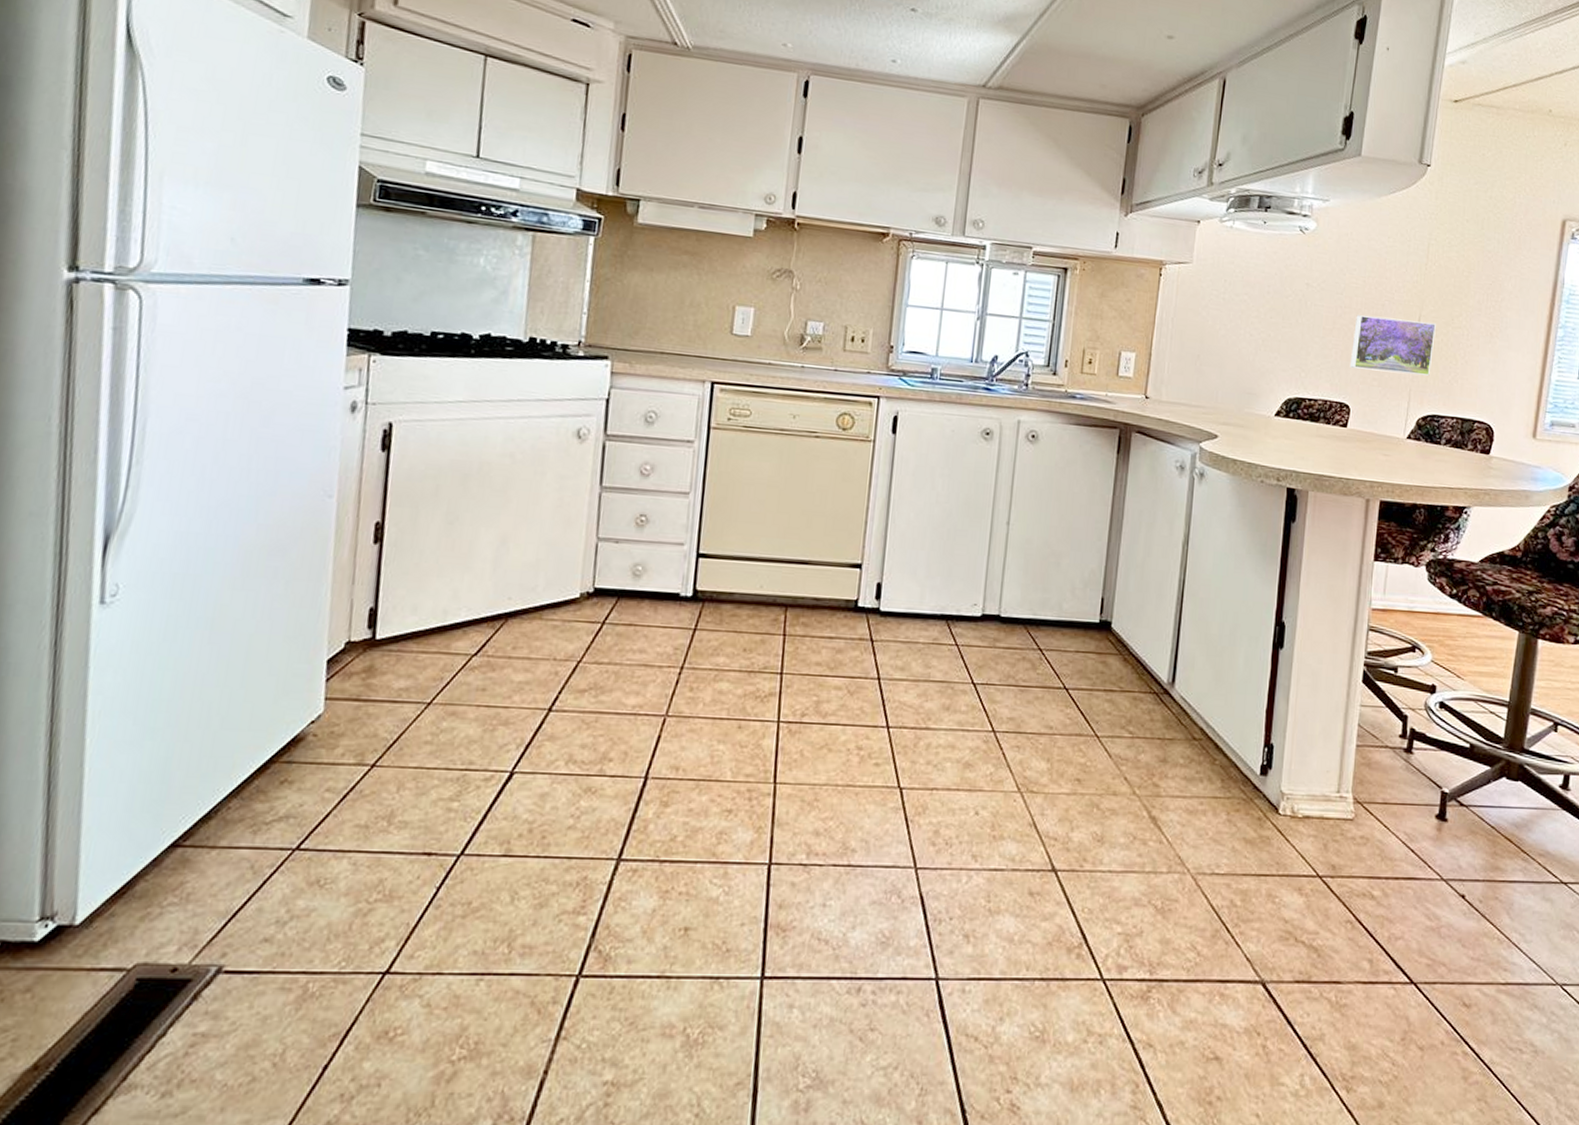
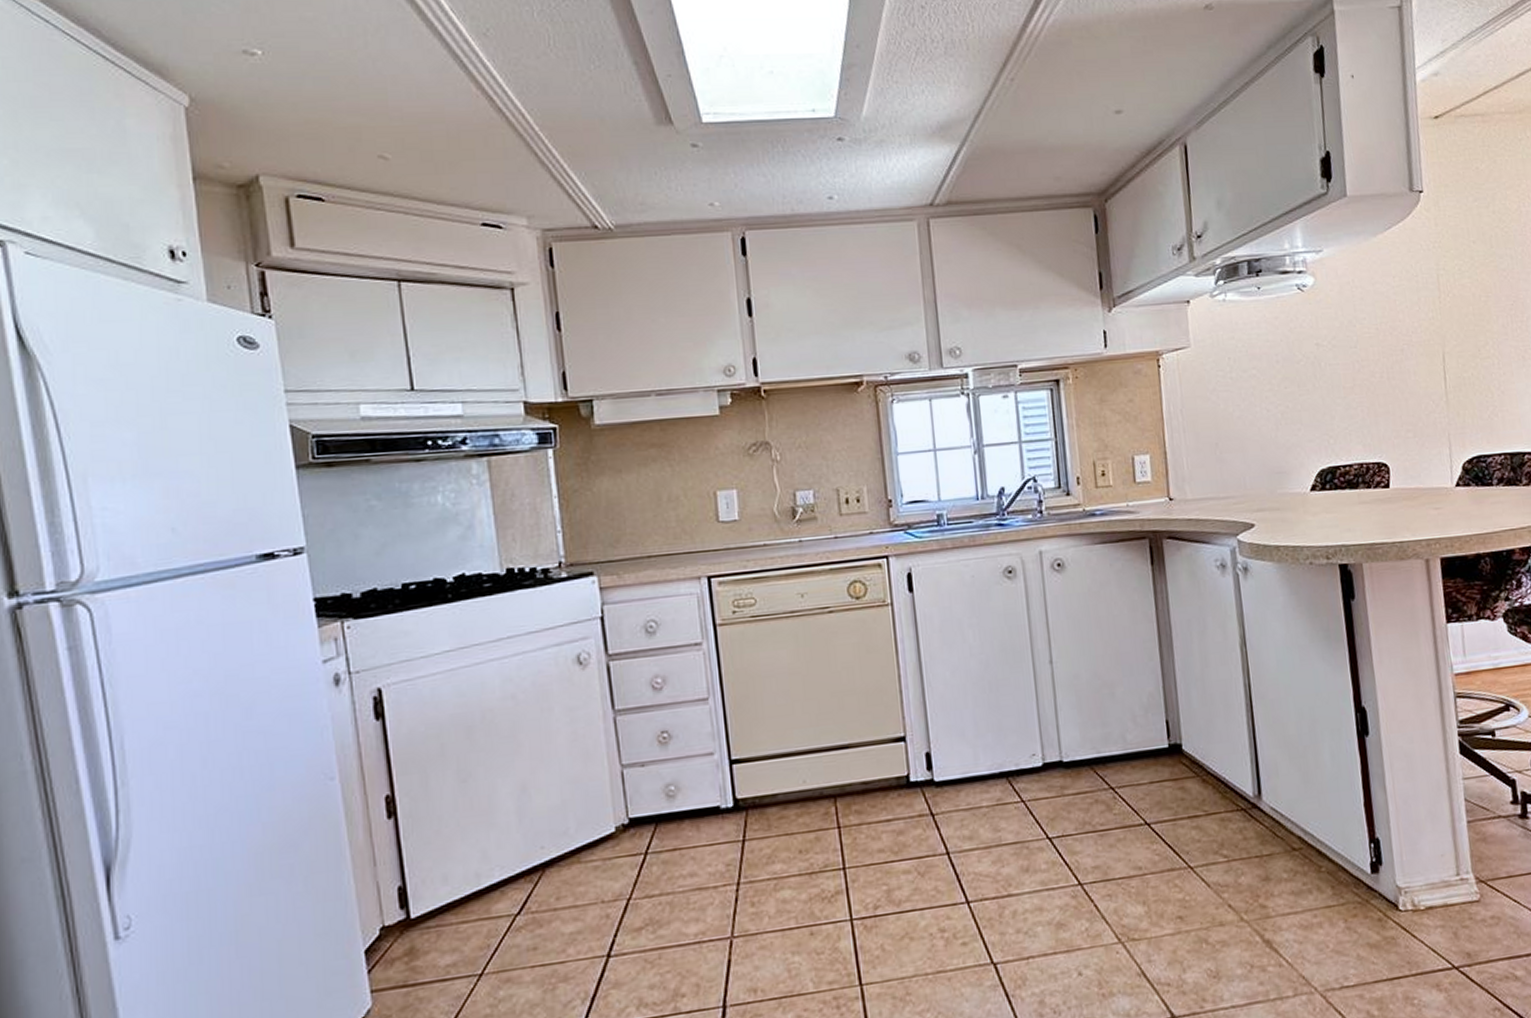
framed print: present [1349,315,1436,376] -> none [1375,357,1467,423]

